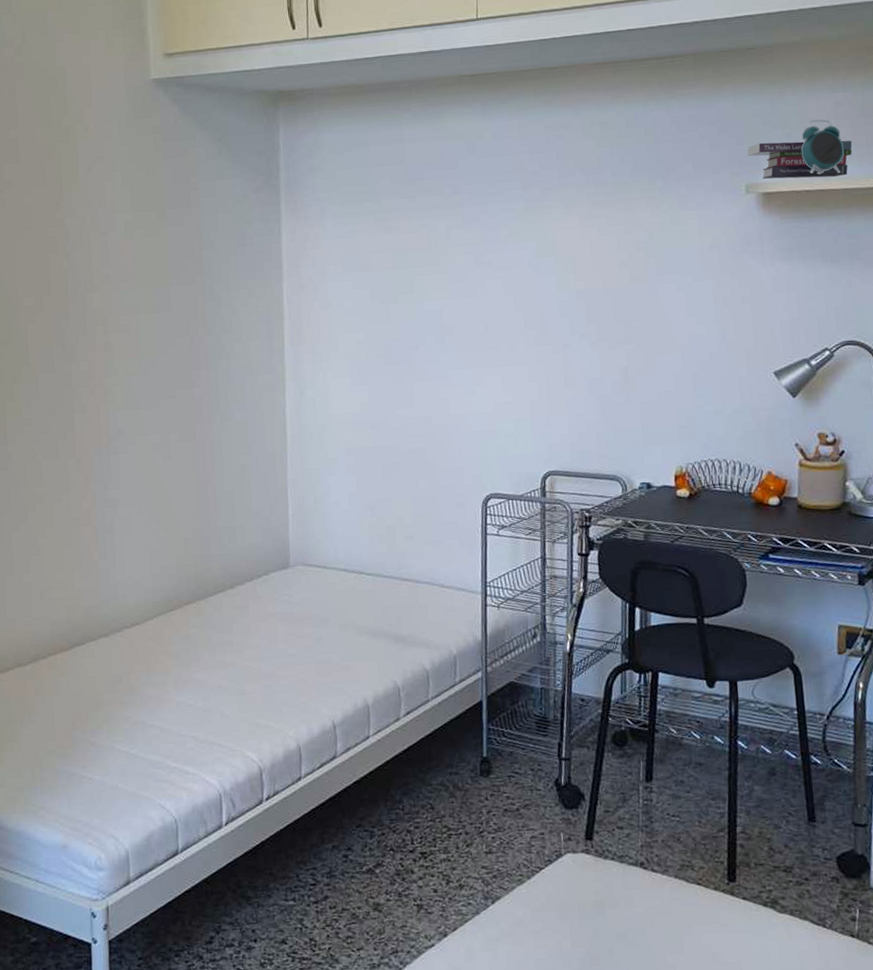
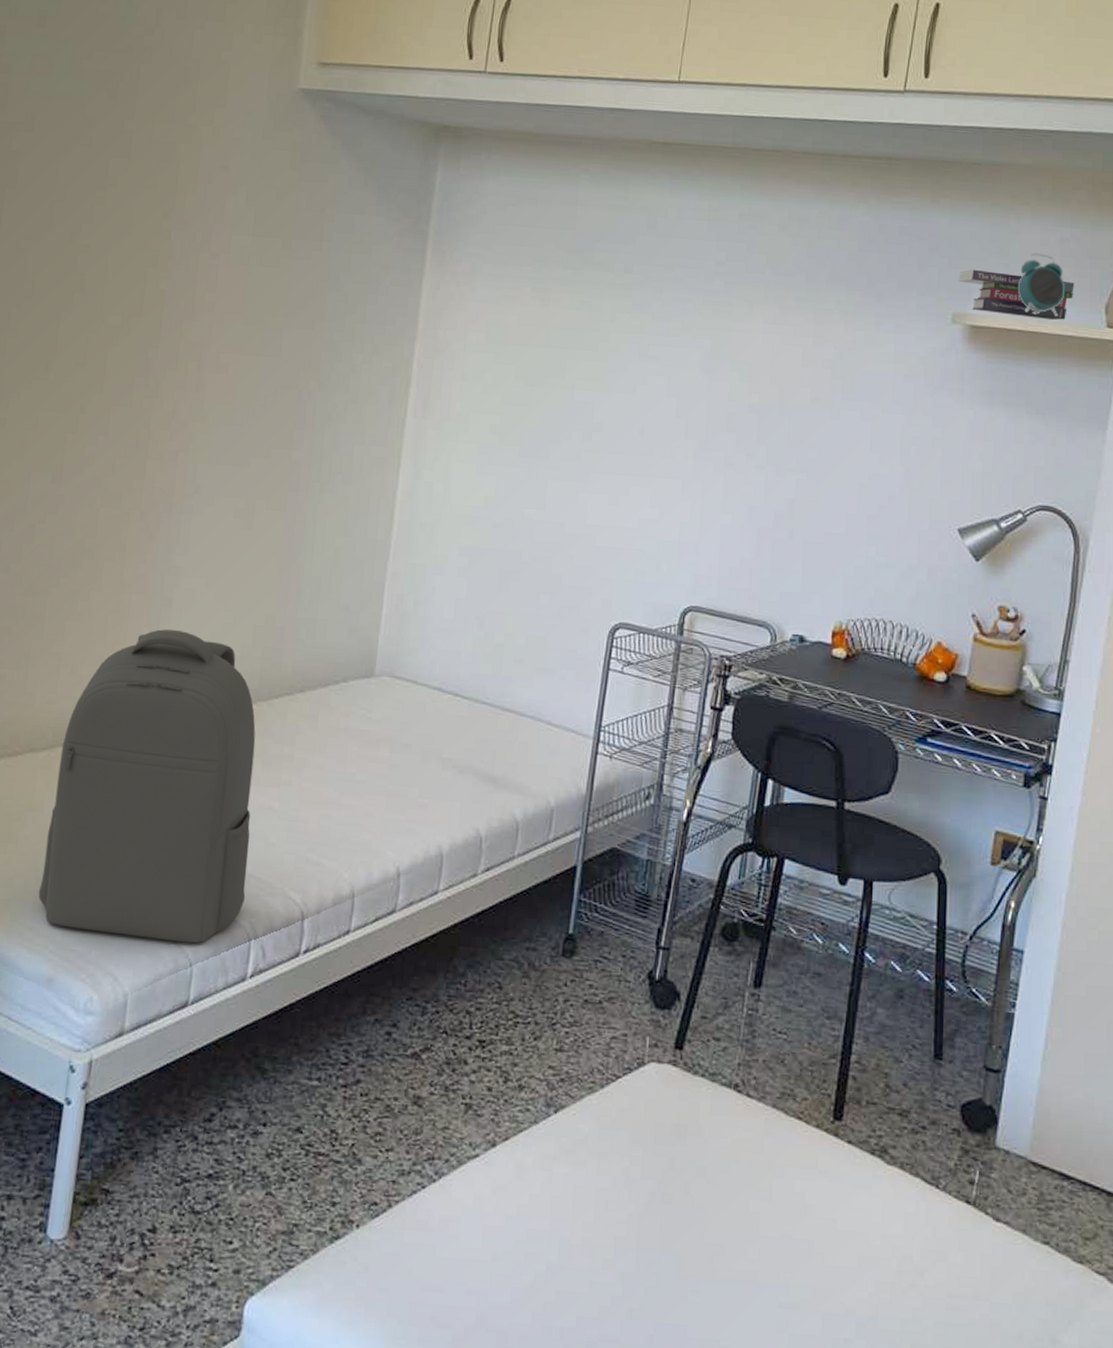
backpack: none [43,551,212,804] -> present [38,629,256,944]

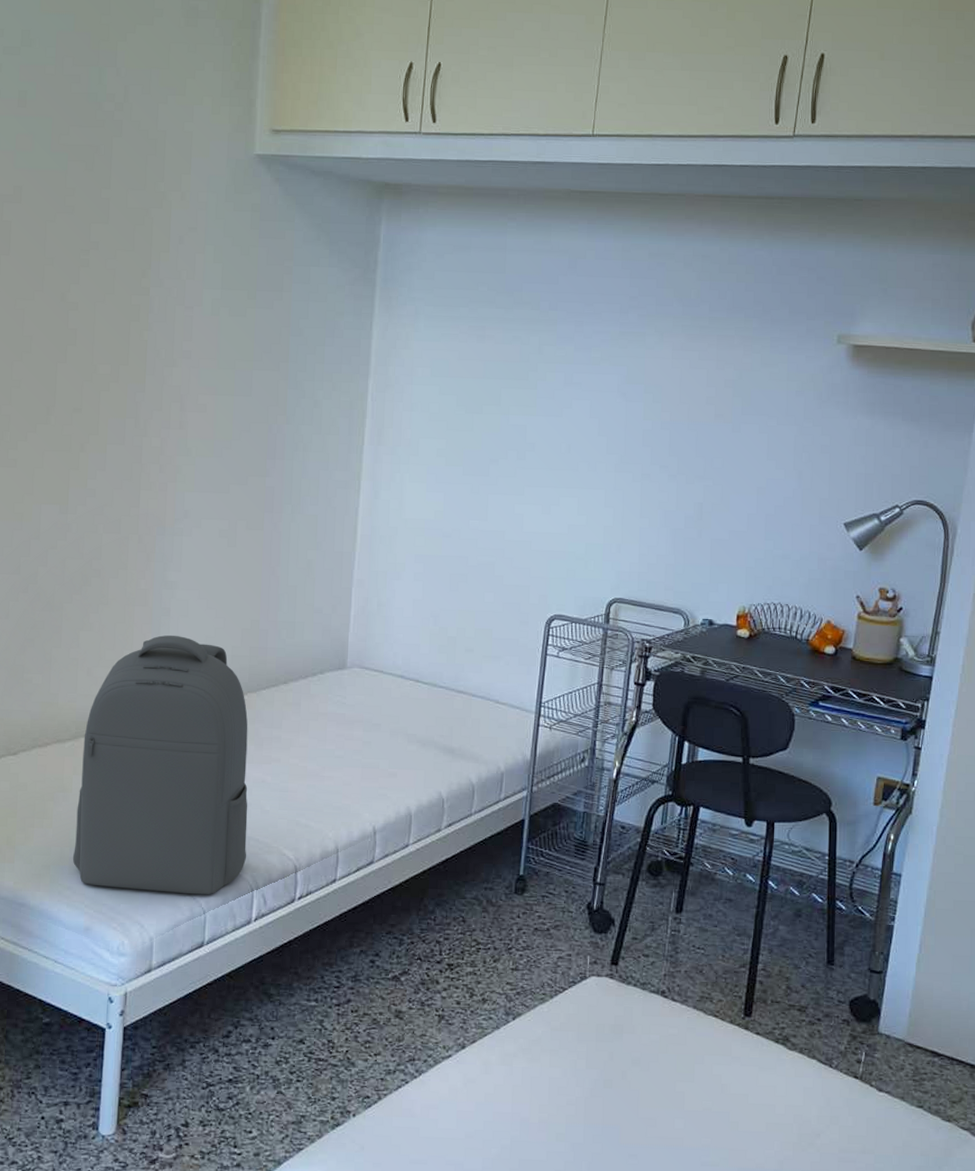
books: present [958,269,1074,321] -> none [842,295,945,338]
alarm clock: present [1017,252,1066,317] -> none [894,278,937,335]

